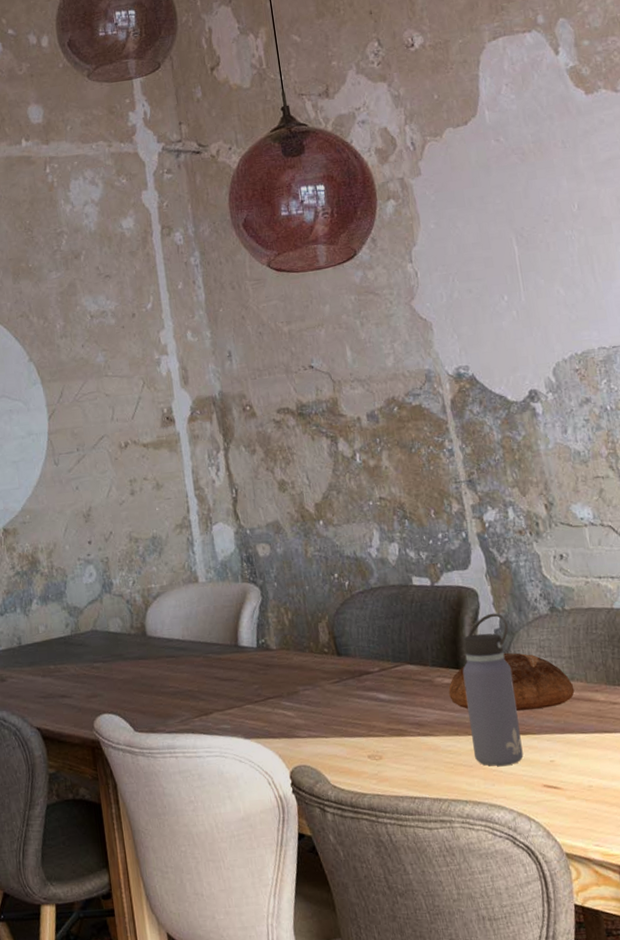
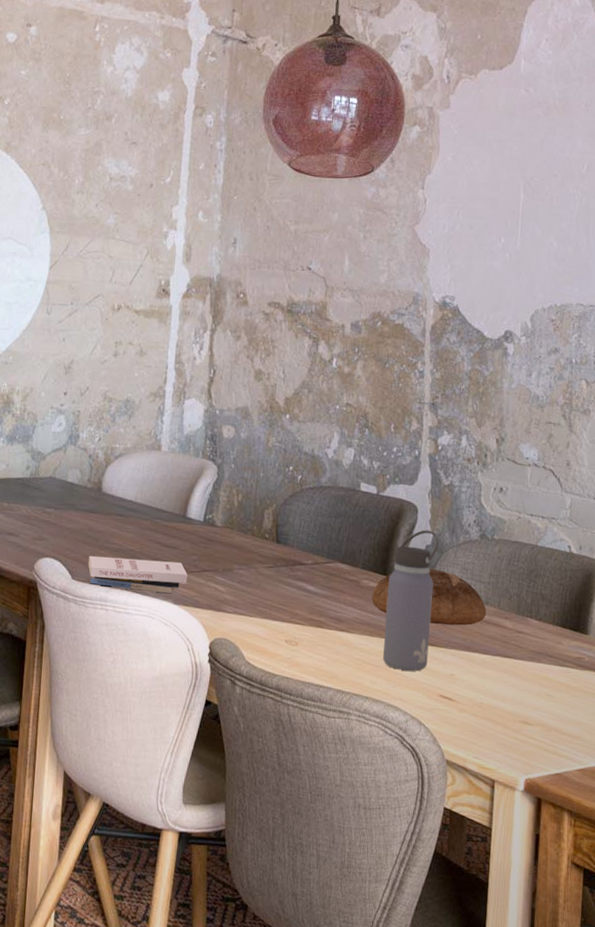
books: none [147,694,253,733] -> present [88,555,187,594]

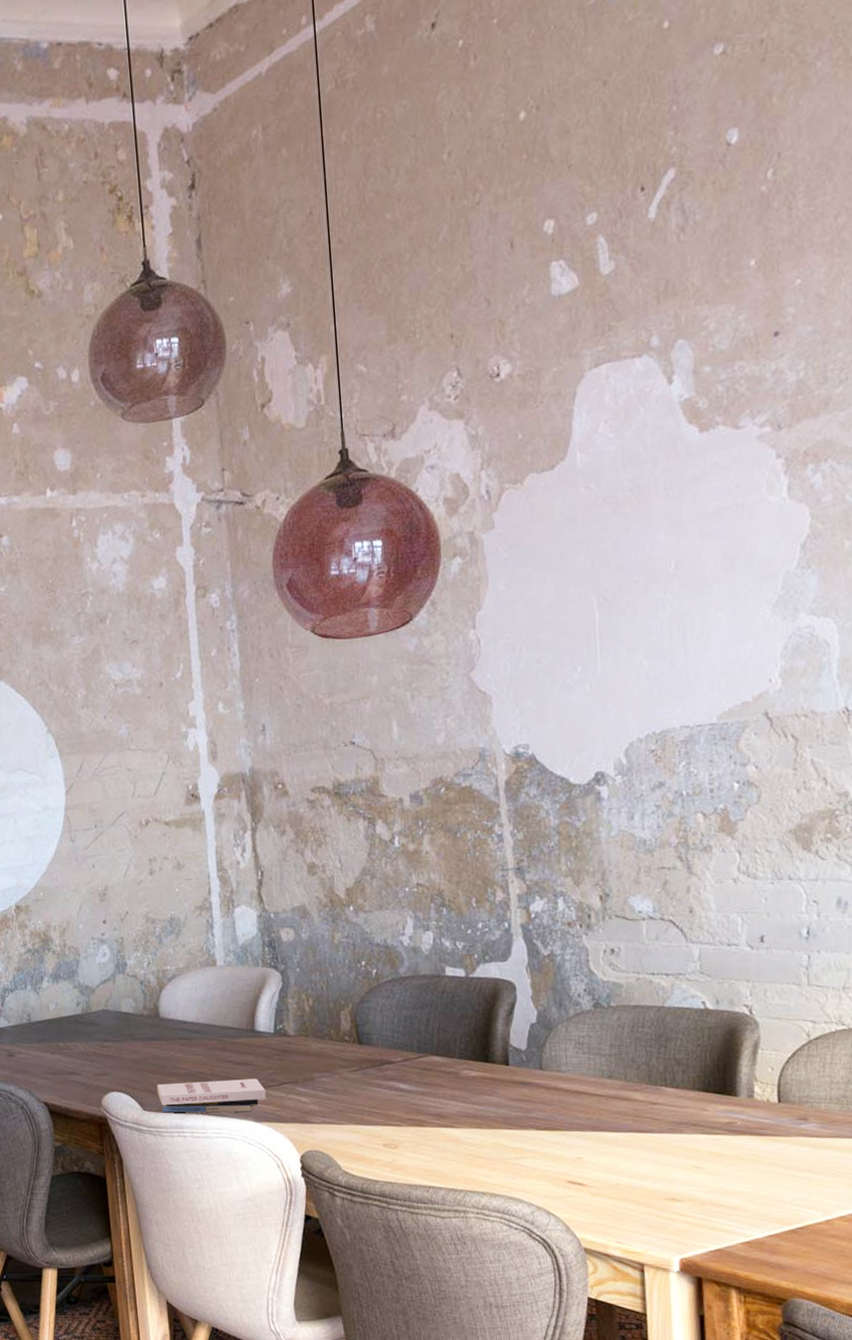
bread: present [372,568,487,626] -> none [474,1047,612,1106]
water bottle: present [382,529,439,671] -> none [491,1007,549,1160]

